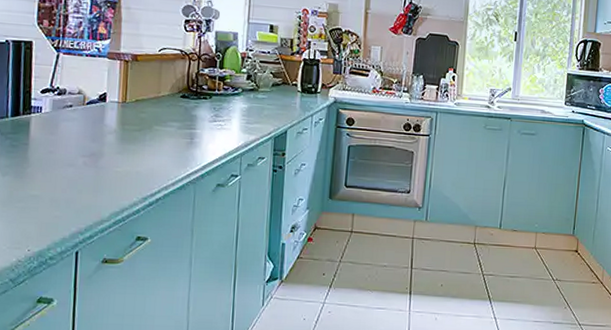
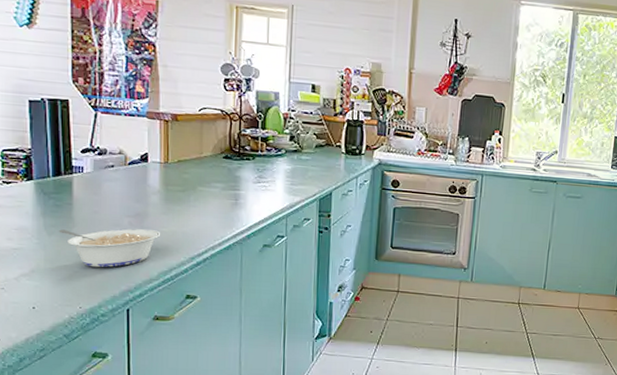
legume: none [12,168,115,209] -> present [58,228,161,268]

